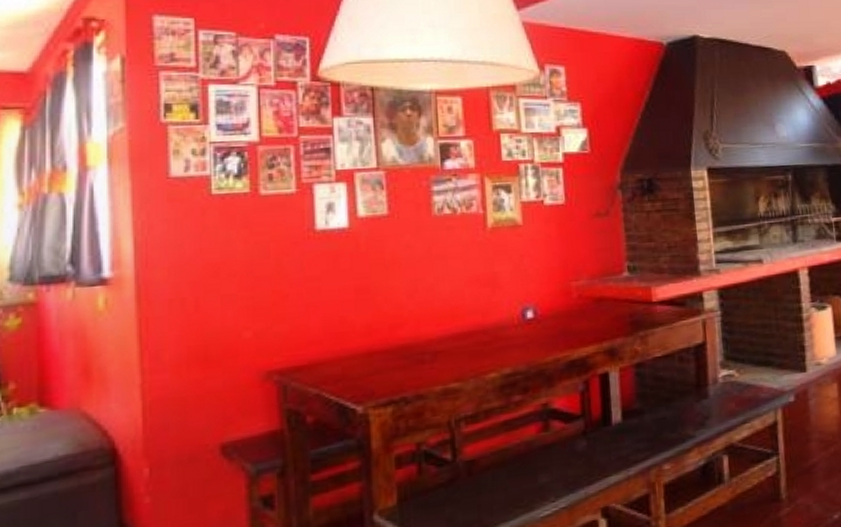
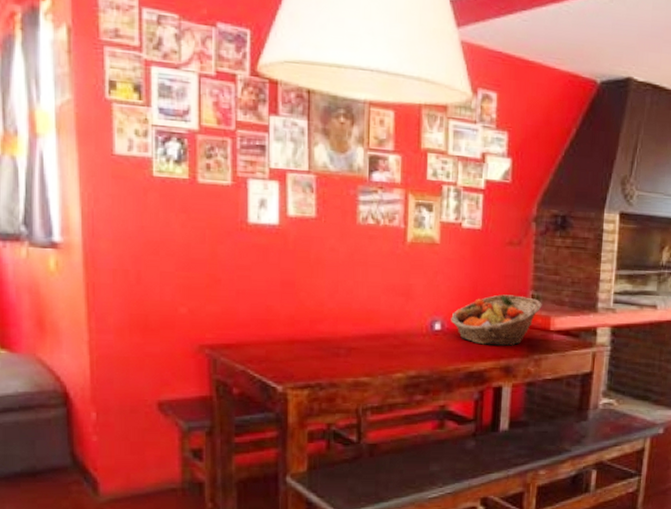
fruit basket: none [543,269,640,329] -> present [451,294,542,346]

